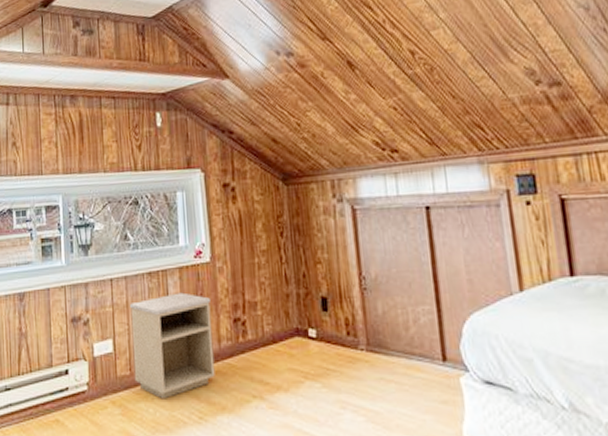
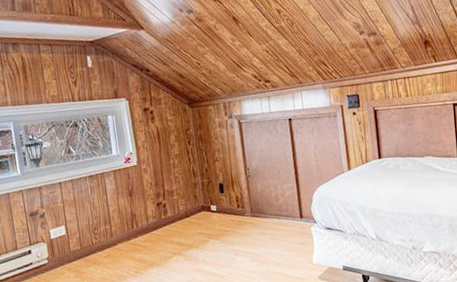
nightstand: present [129,292,215,399] -> none [76,188,146,263]

